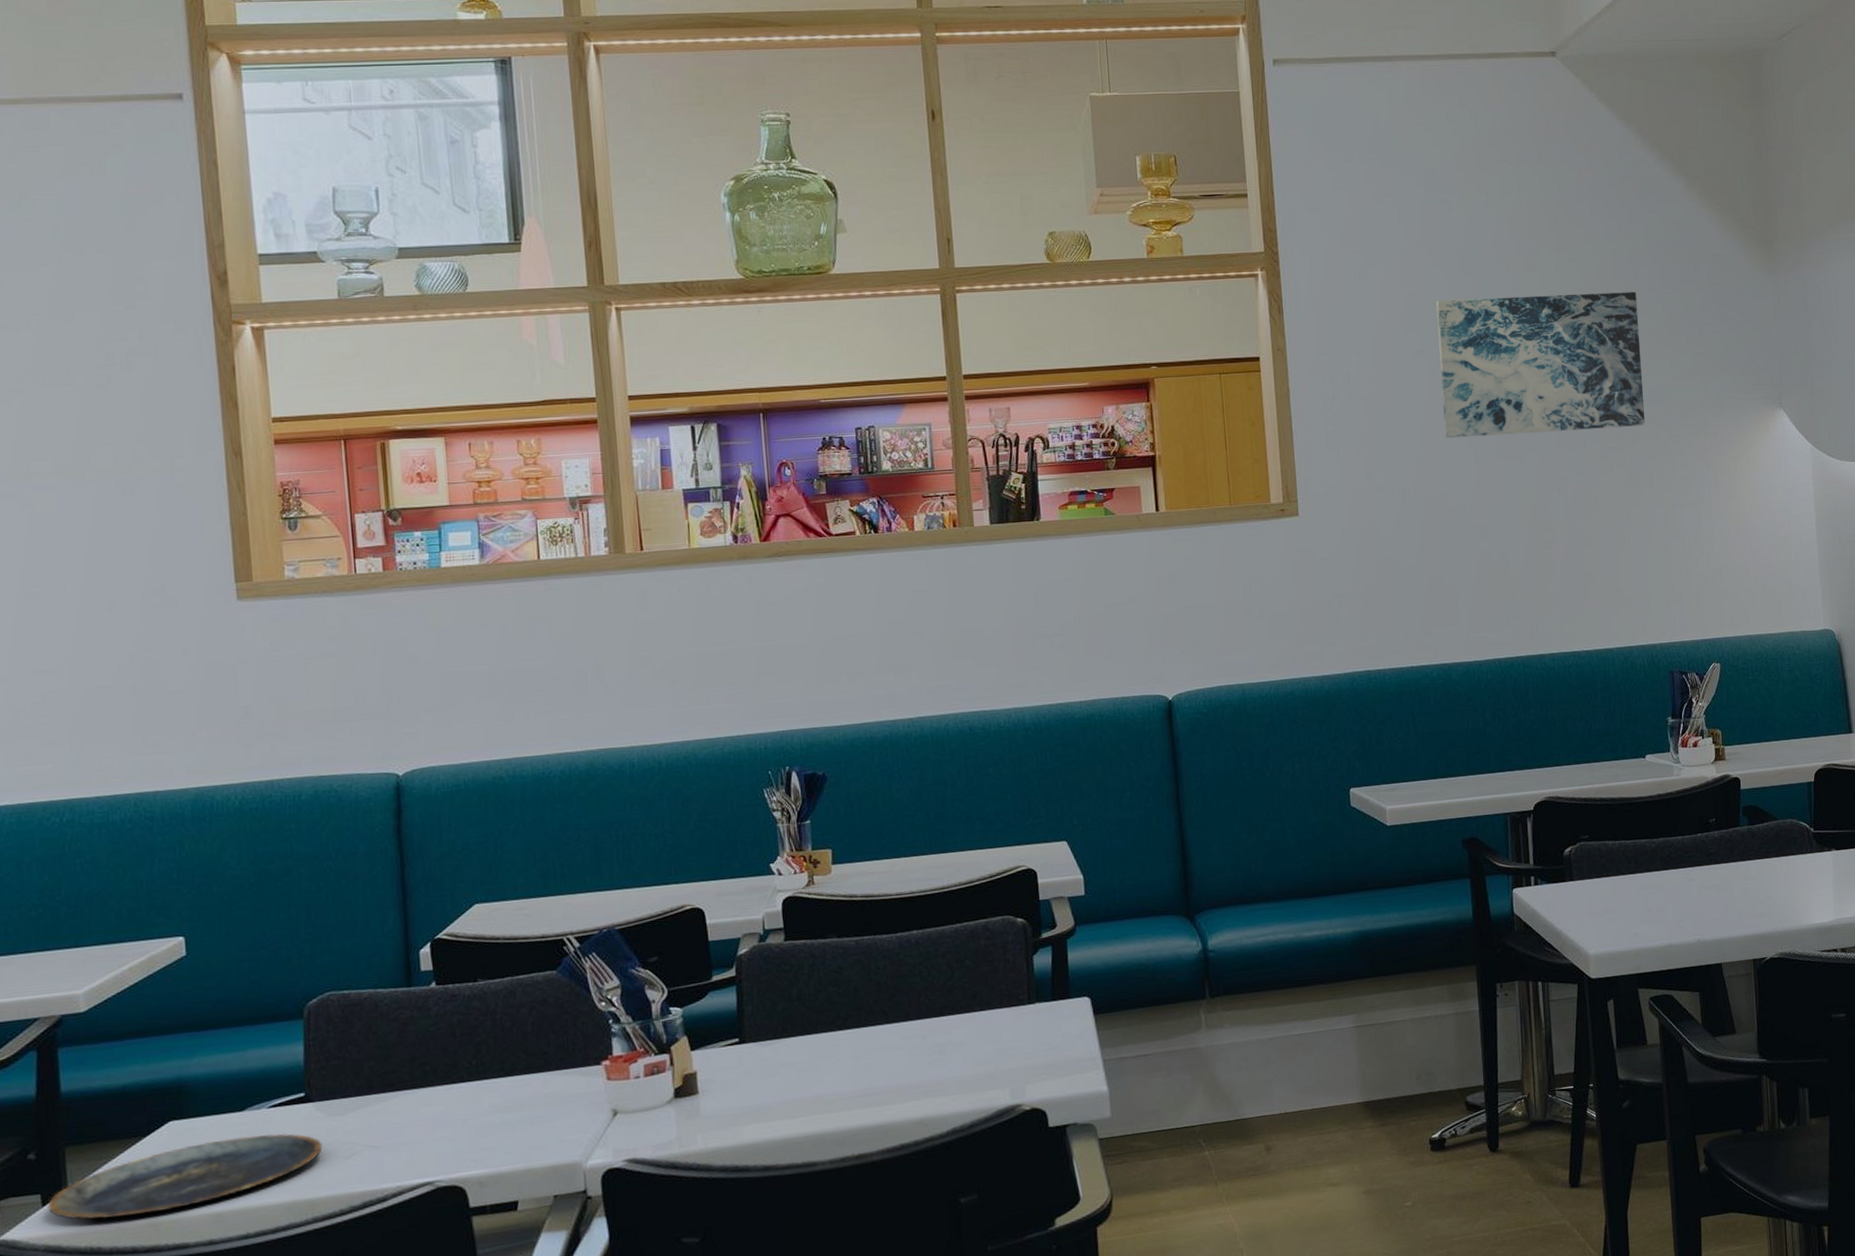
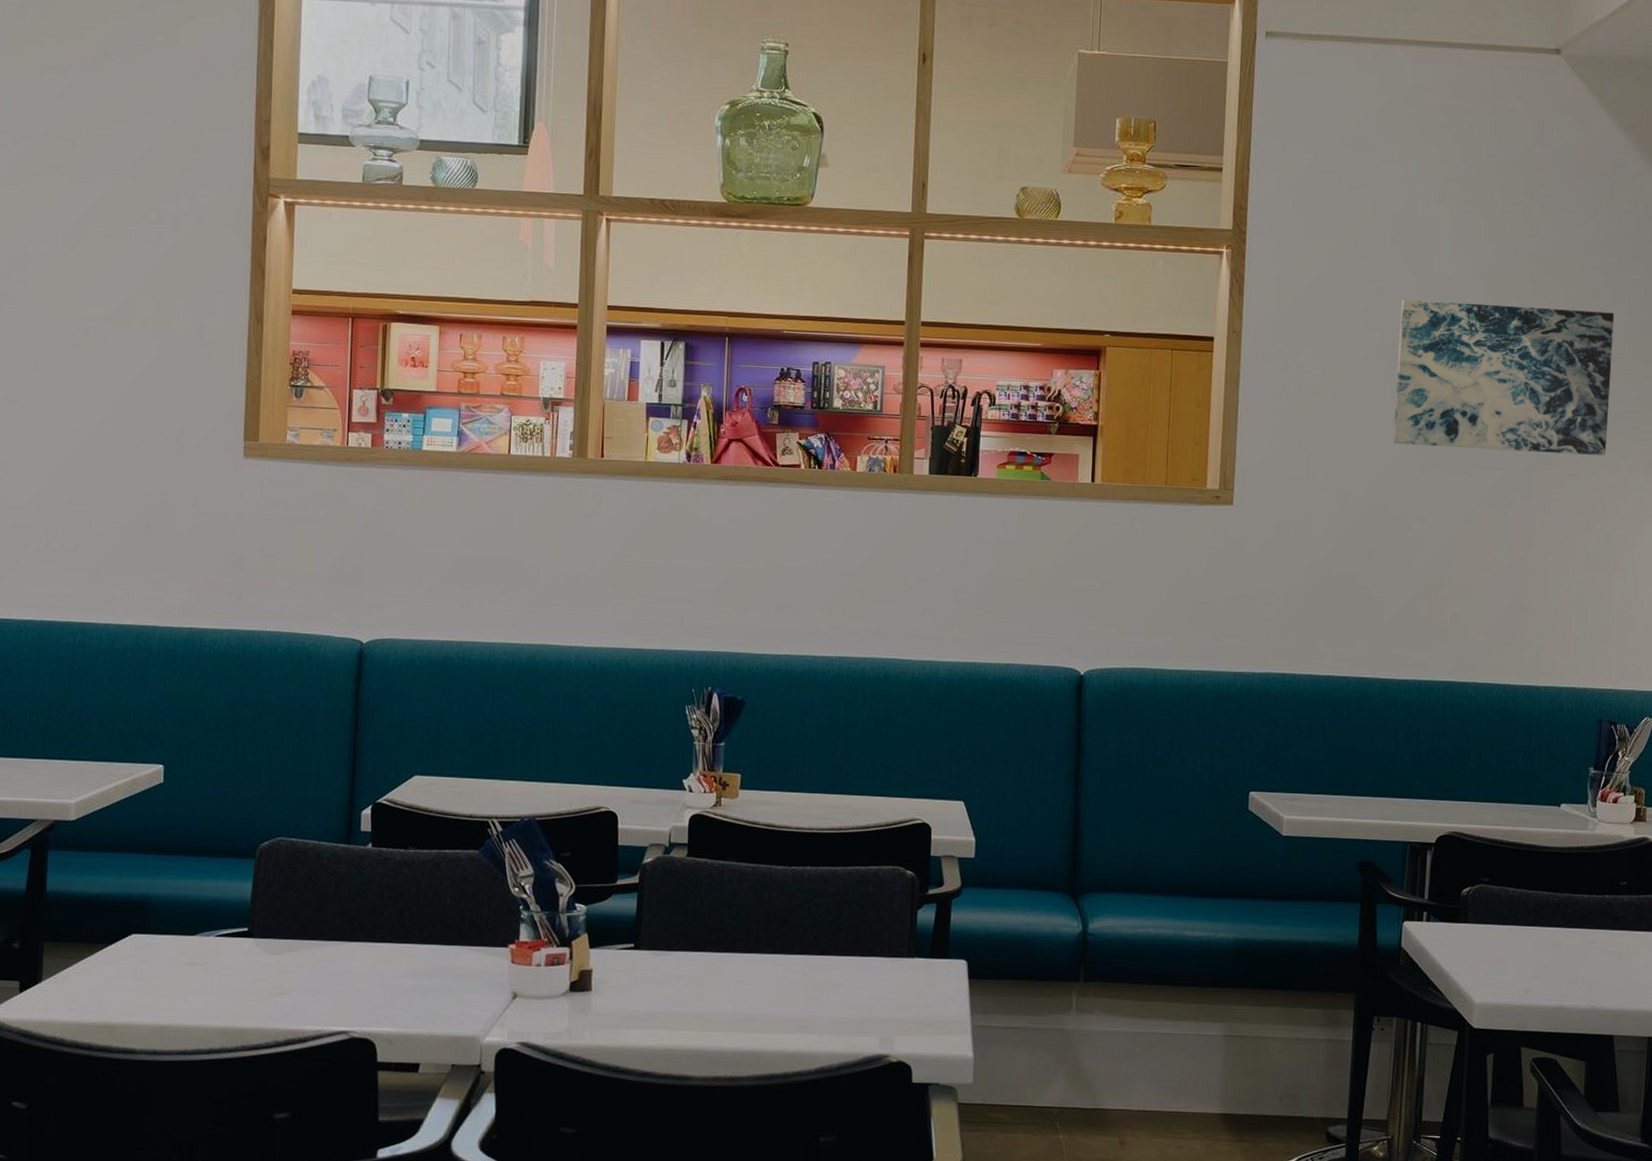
plate: present [47,1133,323,1221] -> none [24,958,258,1017]

